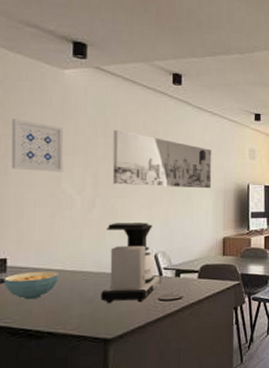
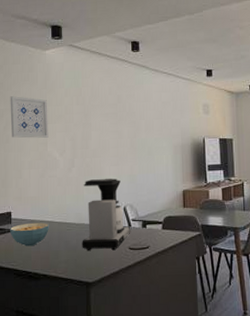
wall art: present [112,129,212,189] -> none [85,97,170,146]

